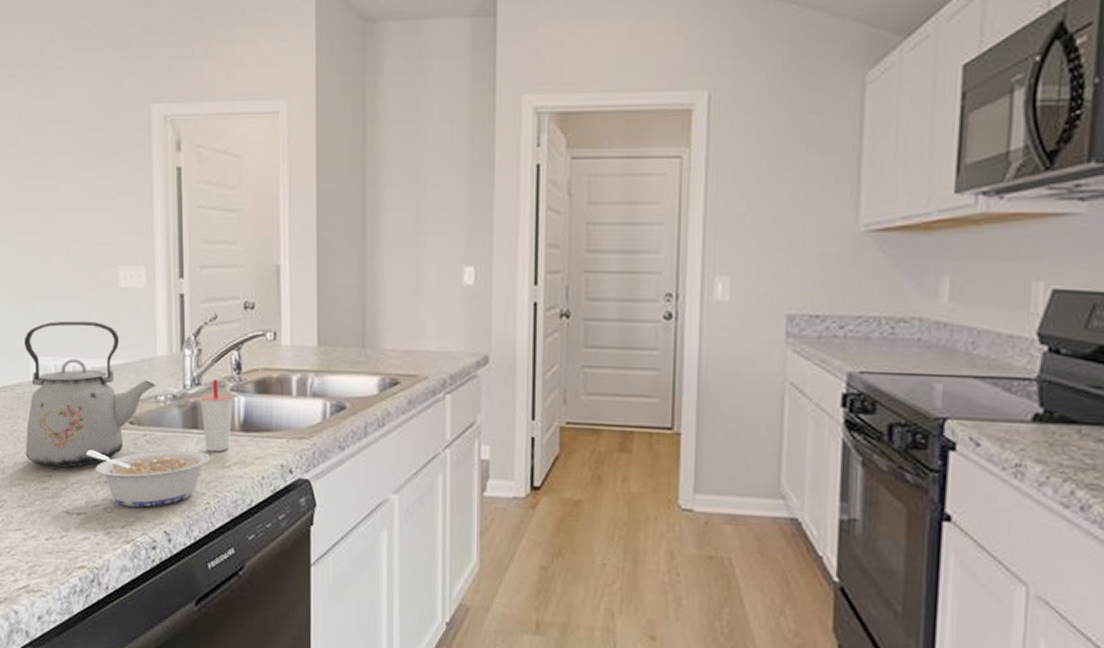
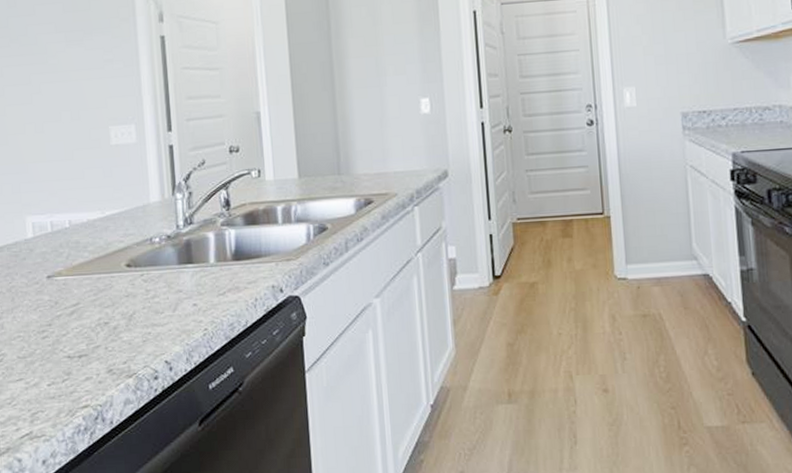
kettle: present [24,321,156,468] -> none [19,178,151,317]
legume: present [85,449,211,507] -> none [84,283,206,343]
cup: present [200,379,234,452] -> none [193,217,225,283]

